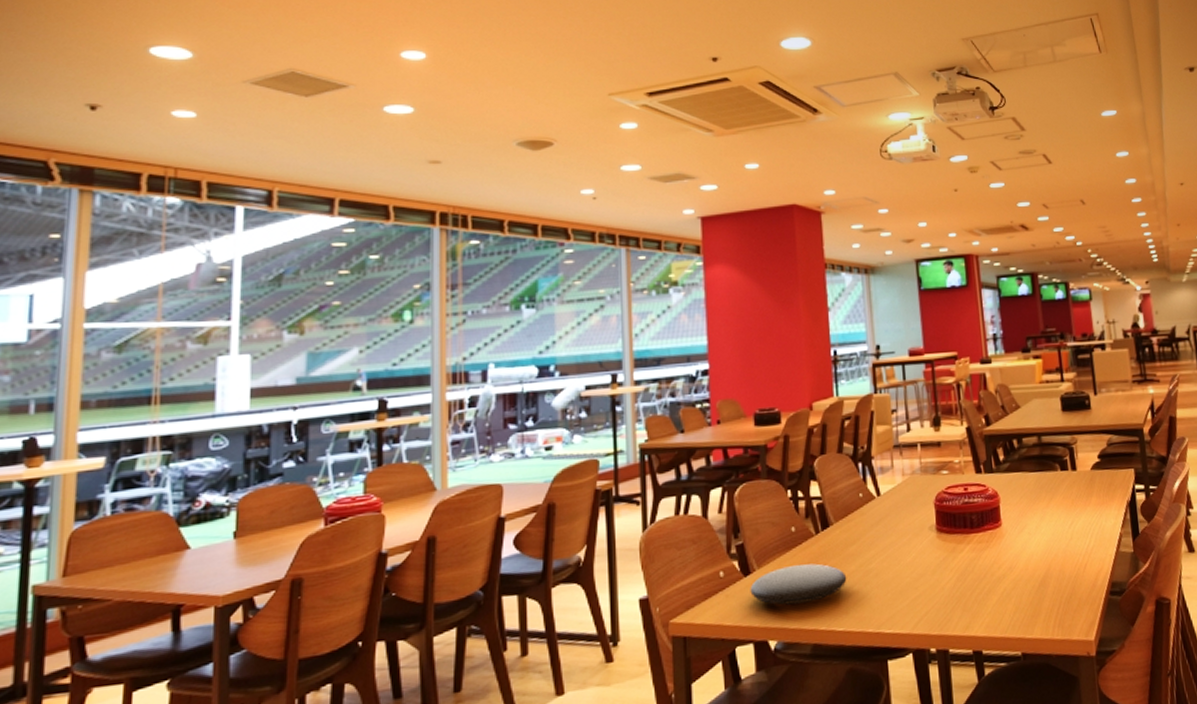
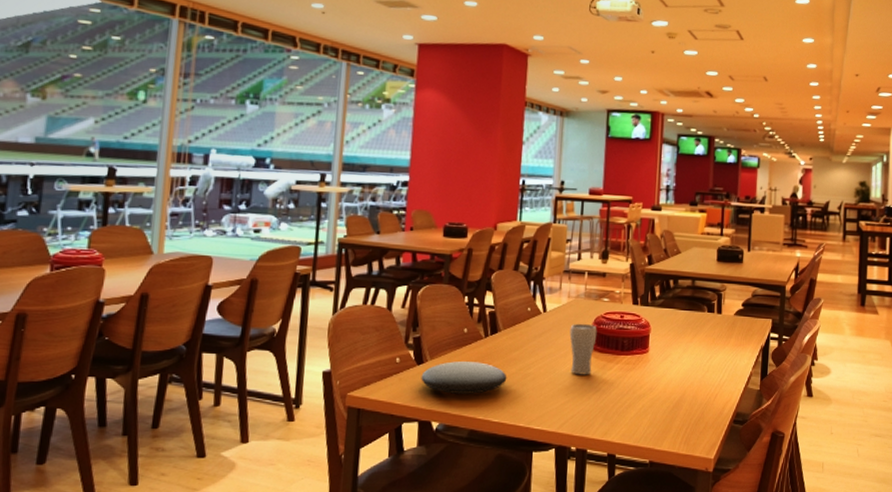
drinking glass: none [909,502,941,564] -> present [569,323,597,375]

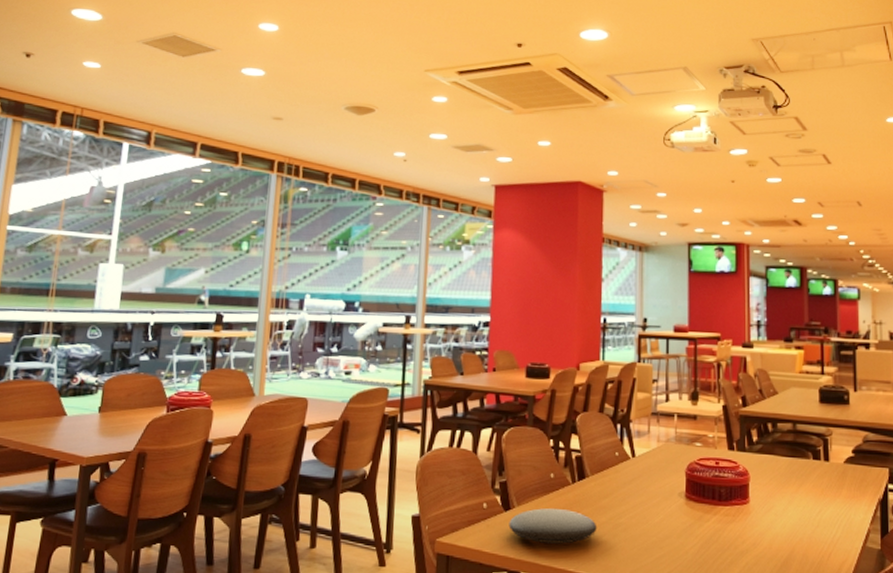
drinking glass: present [569,323,597,375] -> none [661,469,691,527]

